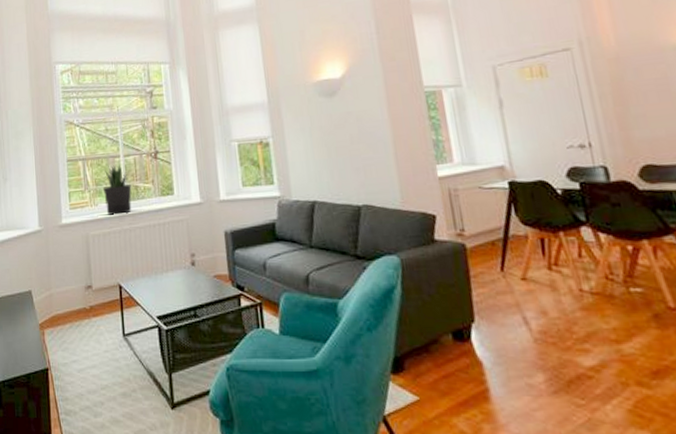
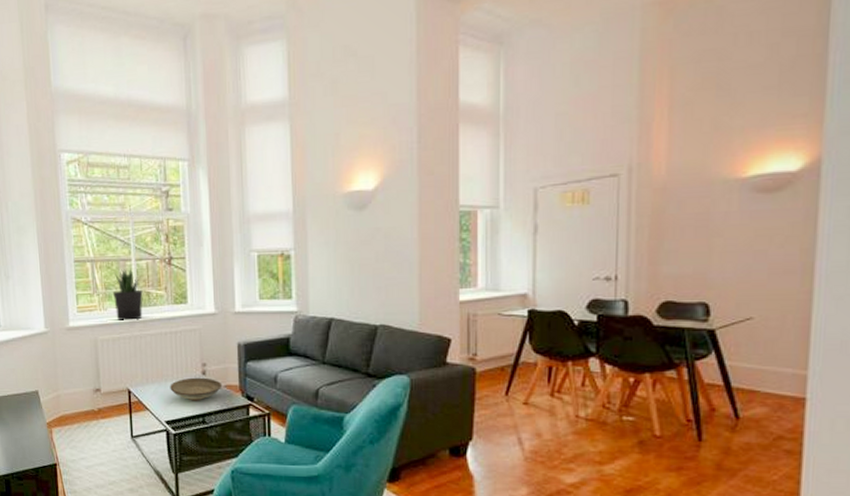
decorative bowl: none [160,268,212,294] -> present [170,377,223,401]

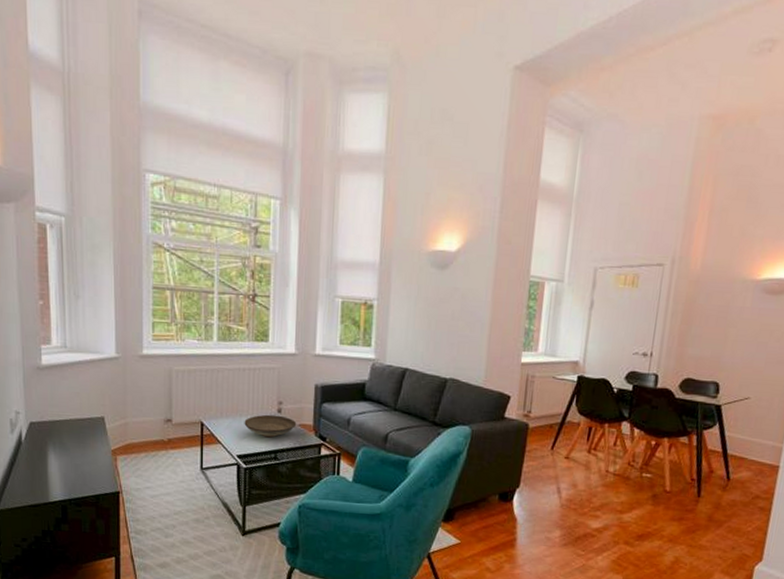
planter: present [113,269,143,322] -> none [192,301,224,354]

